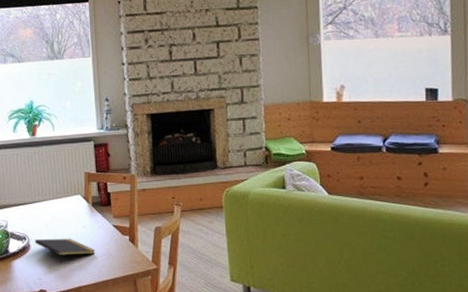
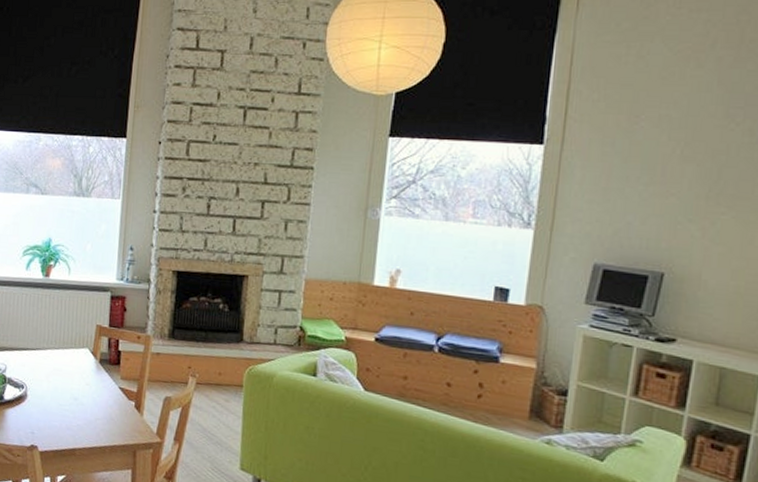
notepad: present [34,238,96,264] -> none [32,389,97,420]

